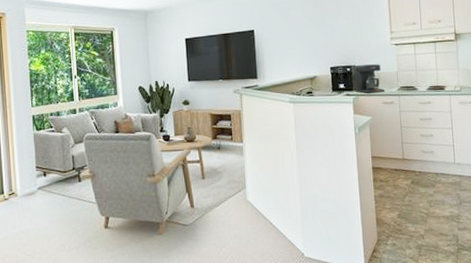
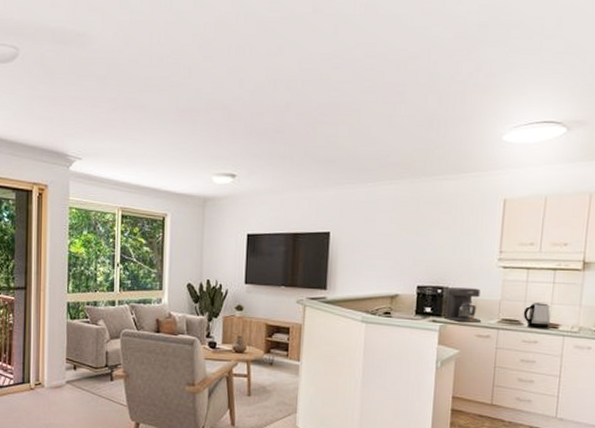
kettle: none [416,70,439,92] -> present [523,302,551,329]

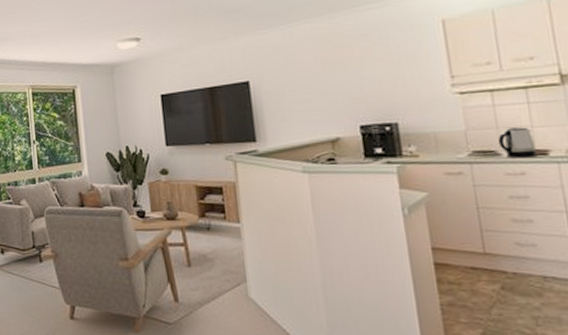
coffee maker: present [444,287,482,323] -> none [396,120,448,161]

